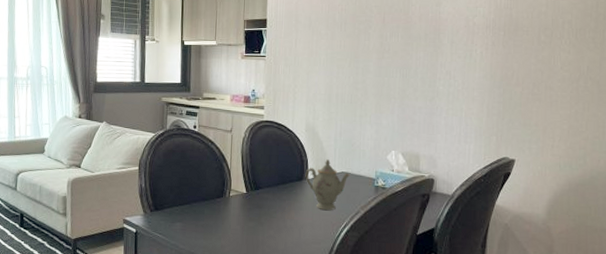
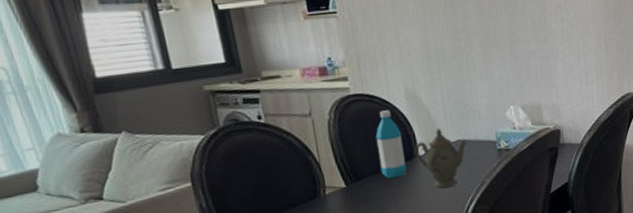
water bottle: none [275,137,298,194] -> present [375,110,407,179]

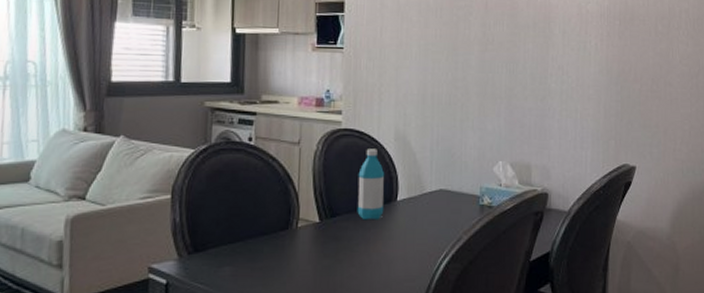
teapot: present [414,128,469,188] -> none [395,175,451,239]

